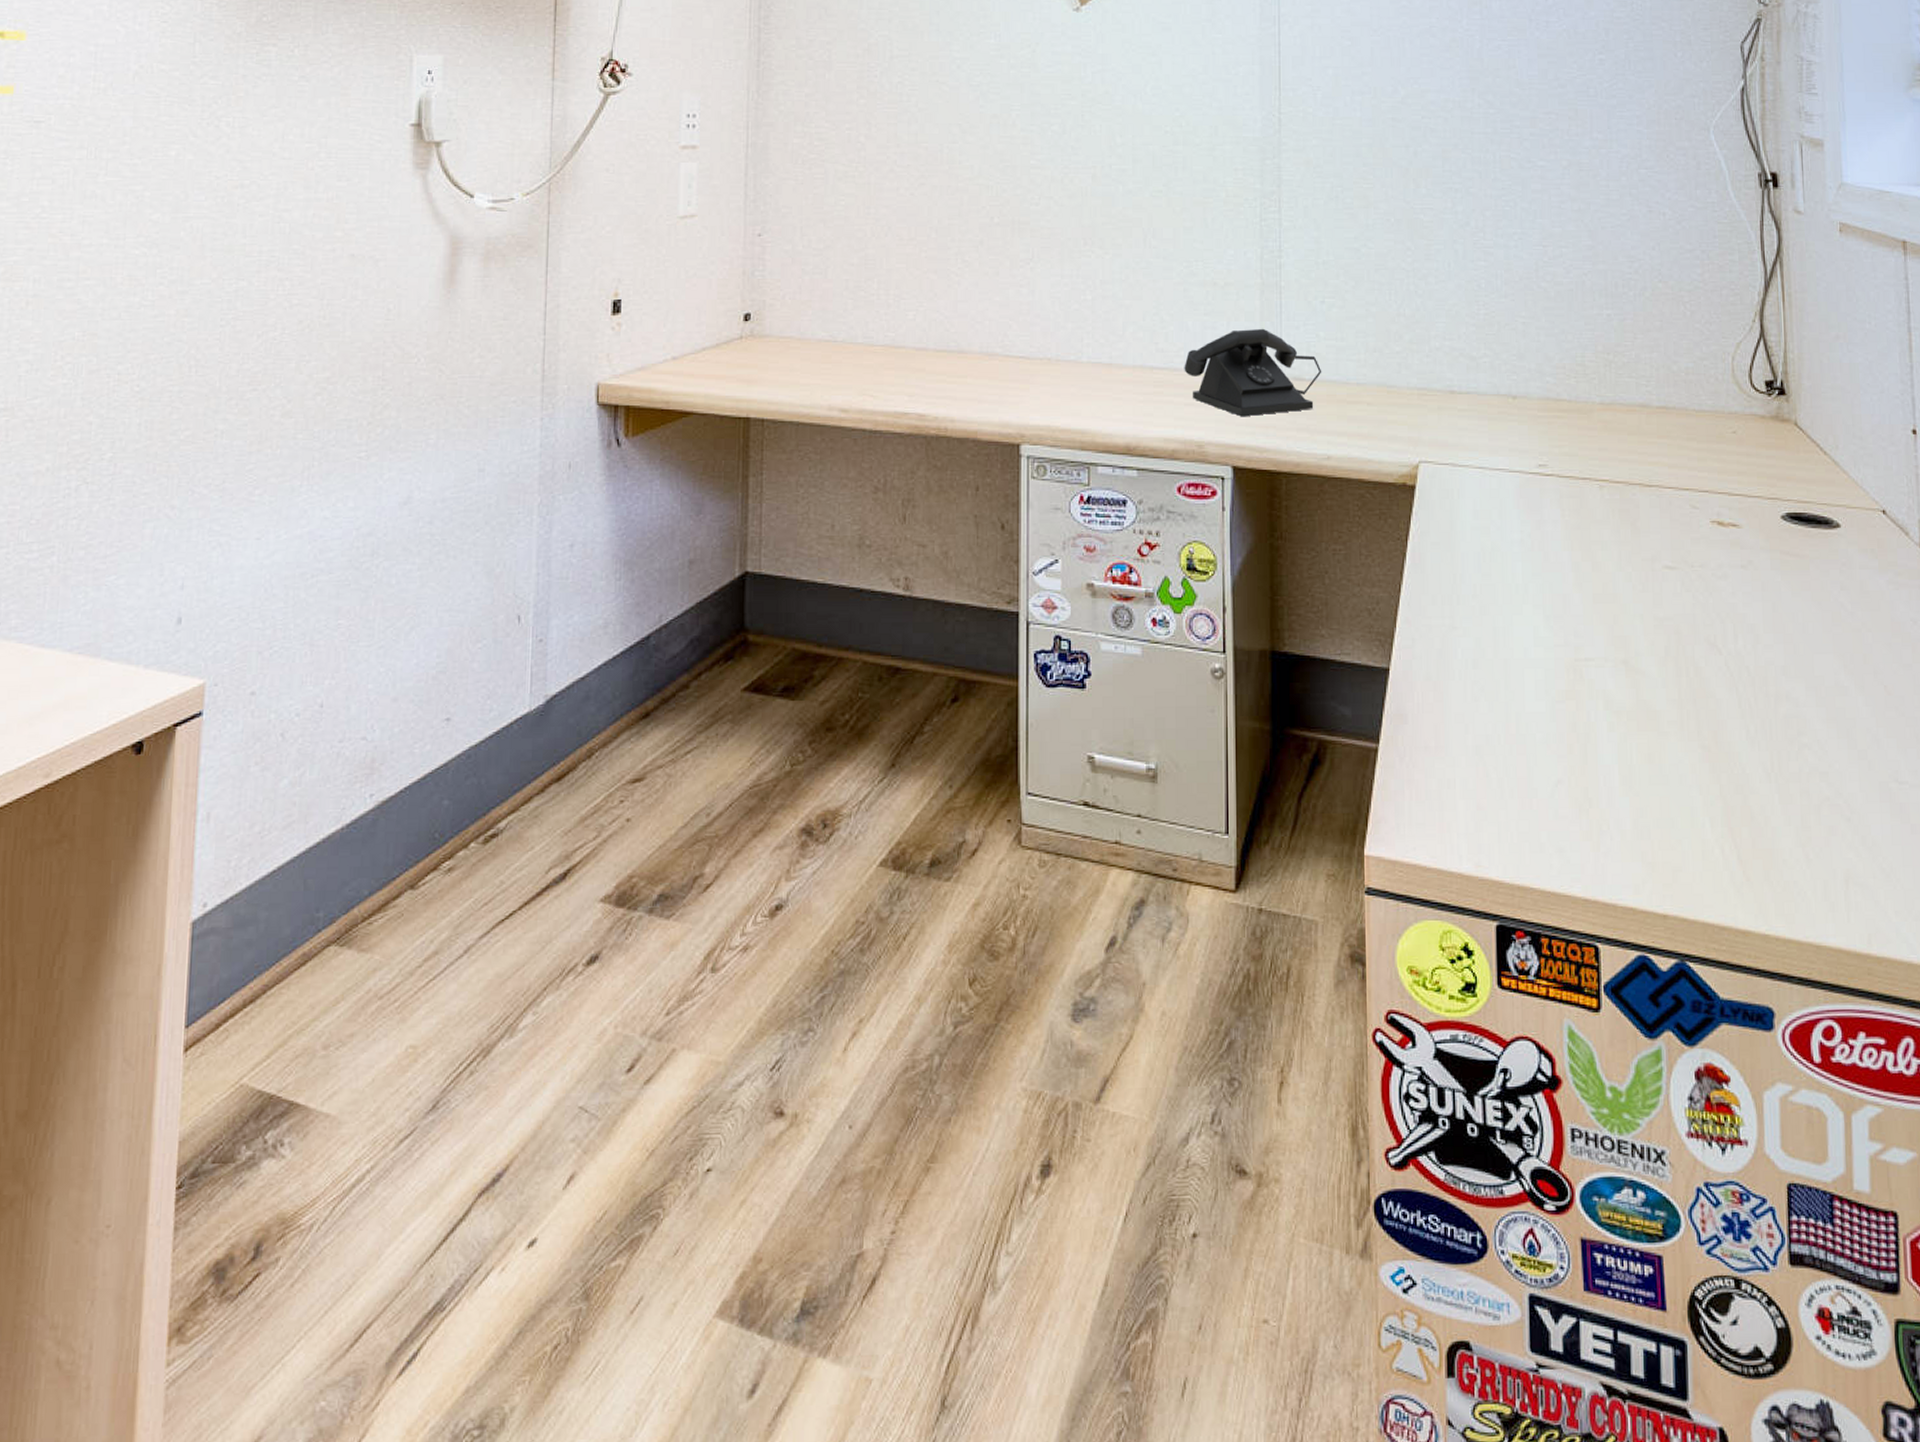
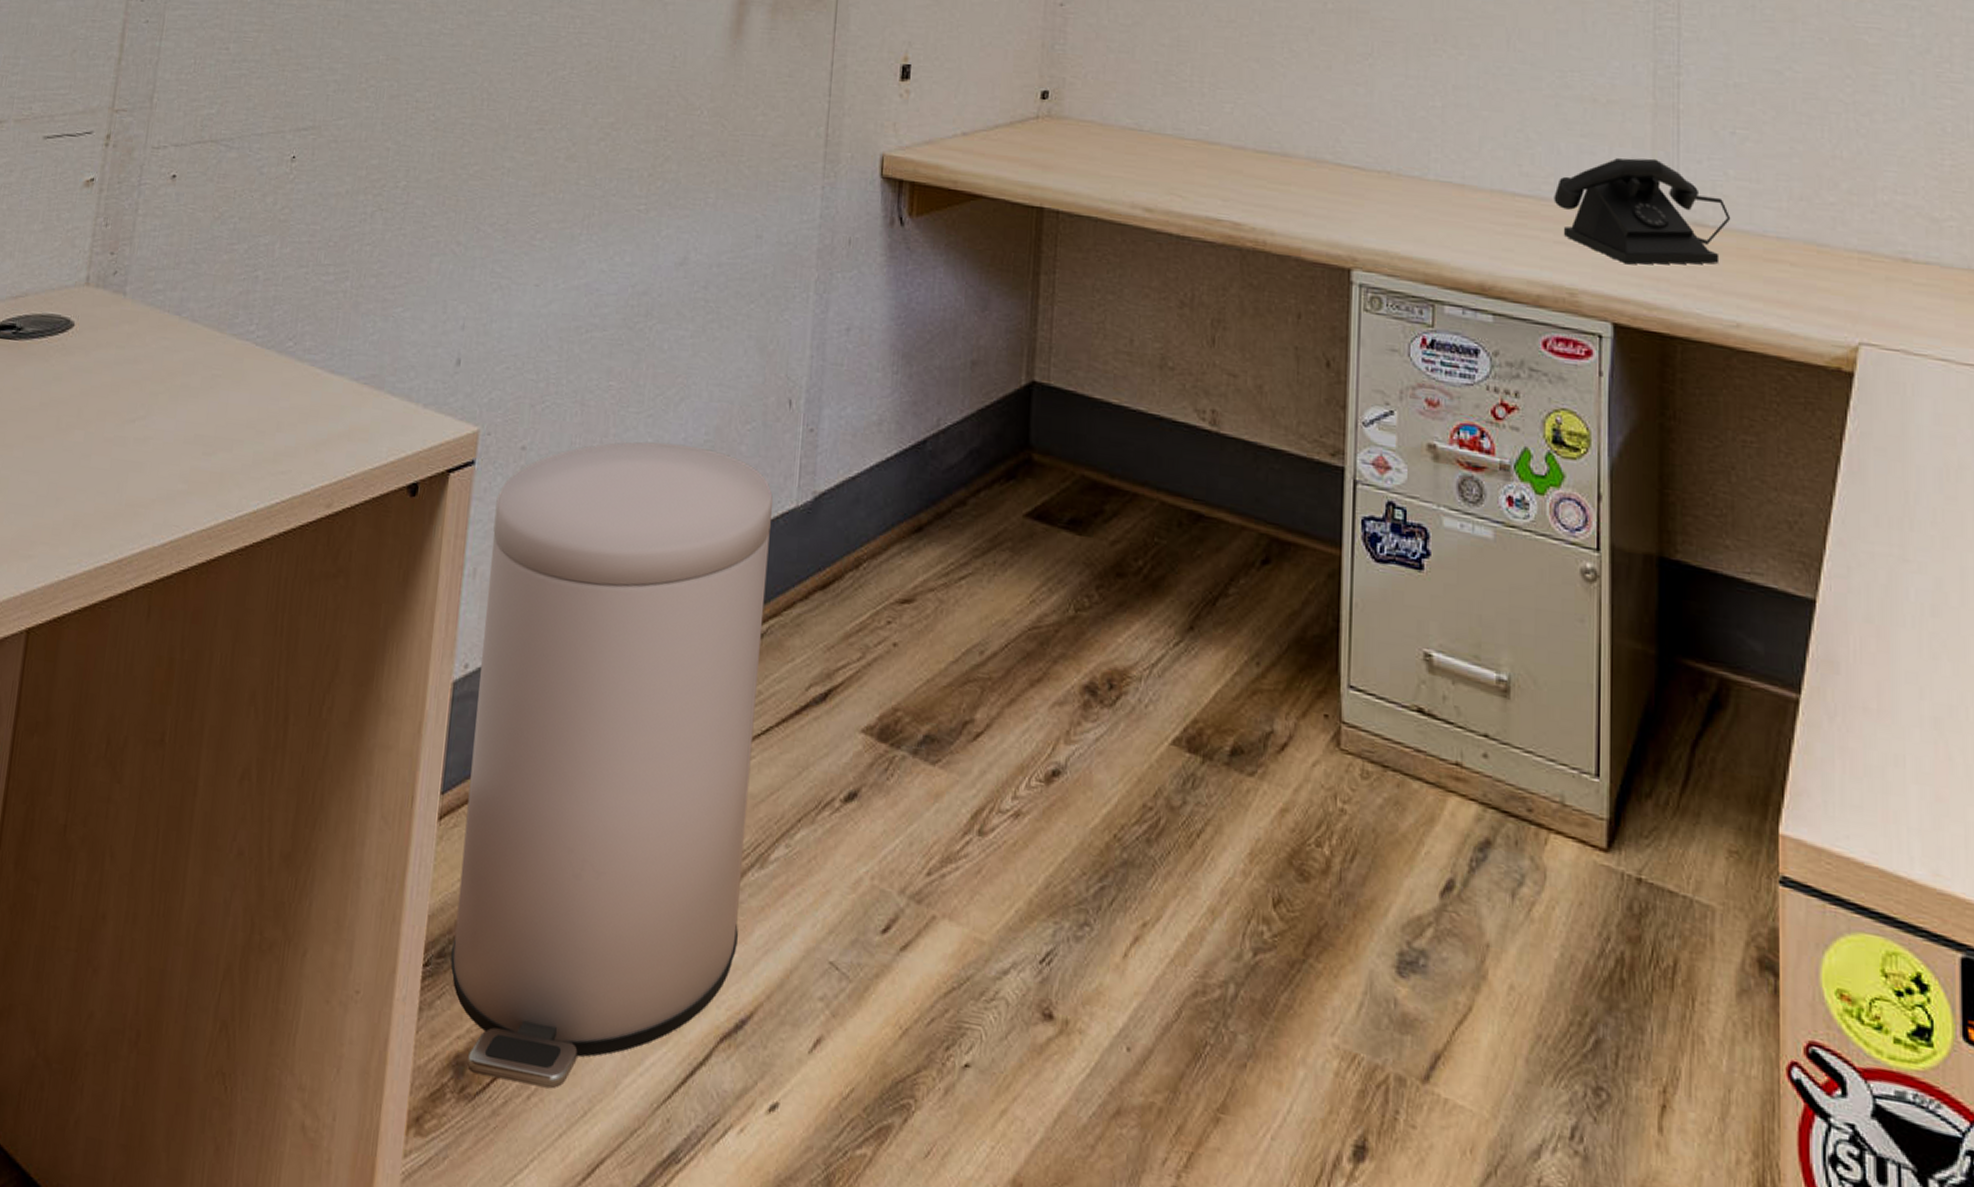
pedal bin: none [205,669,506,1276] -> present [451,441,773,1089]

